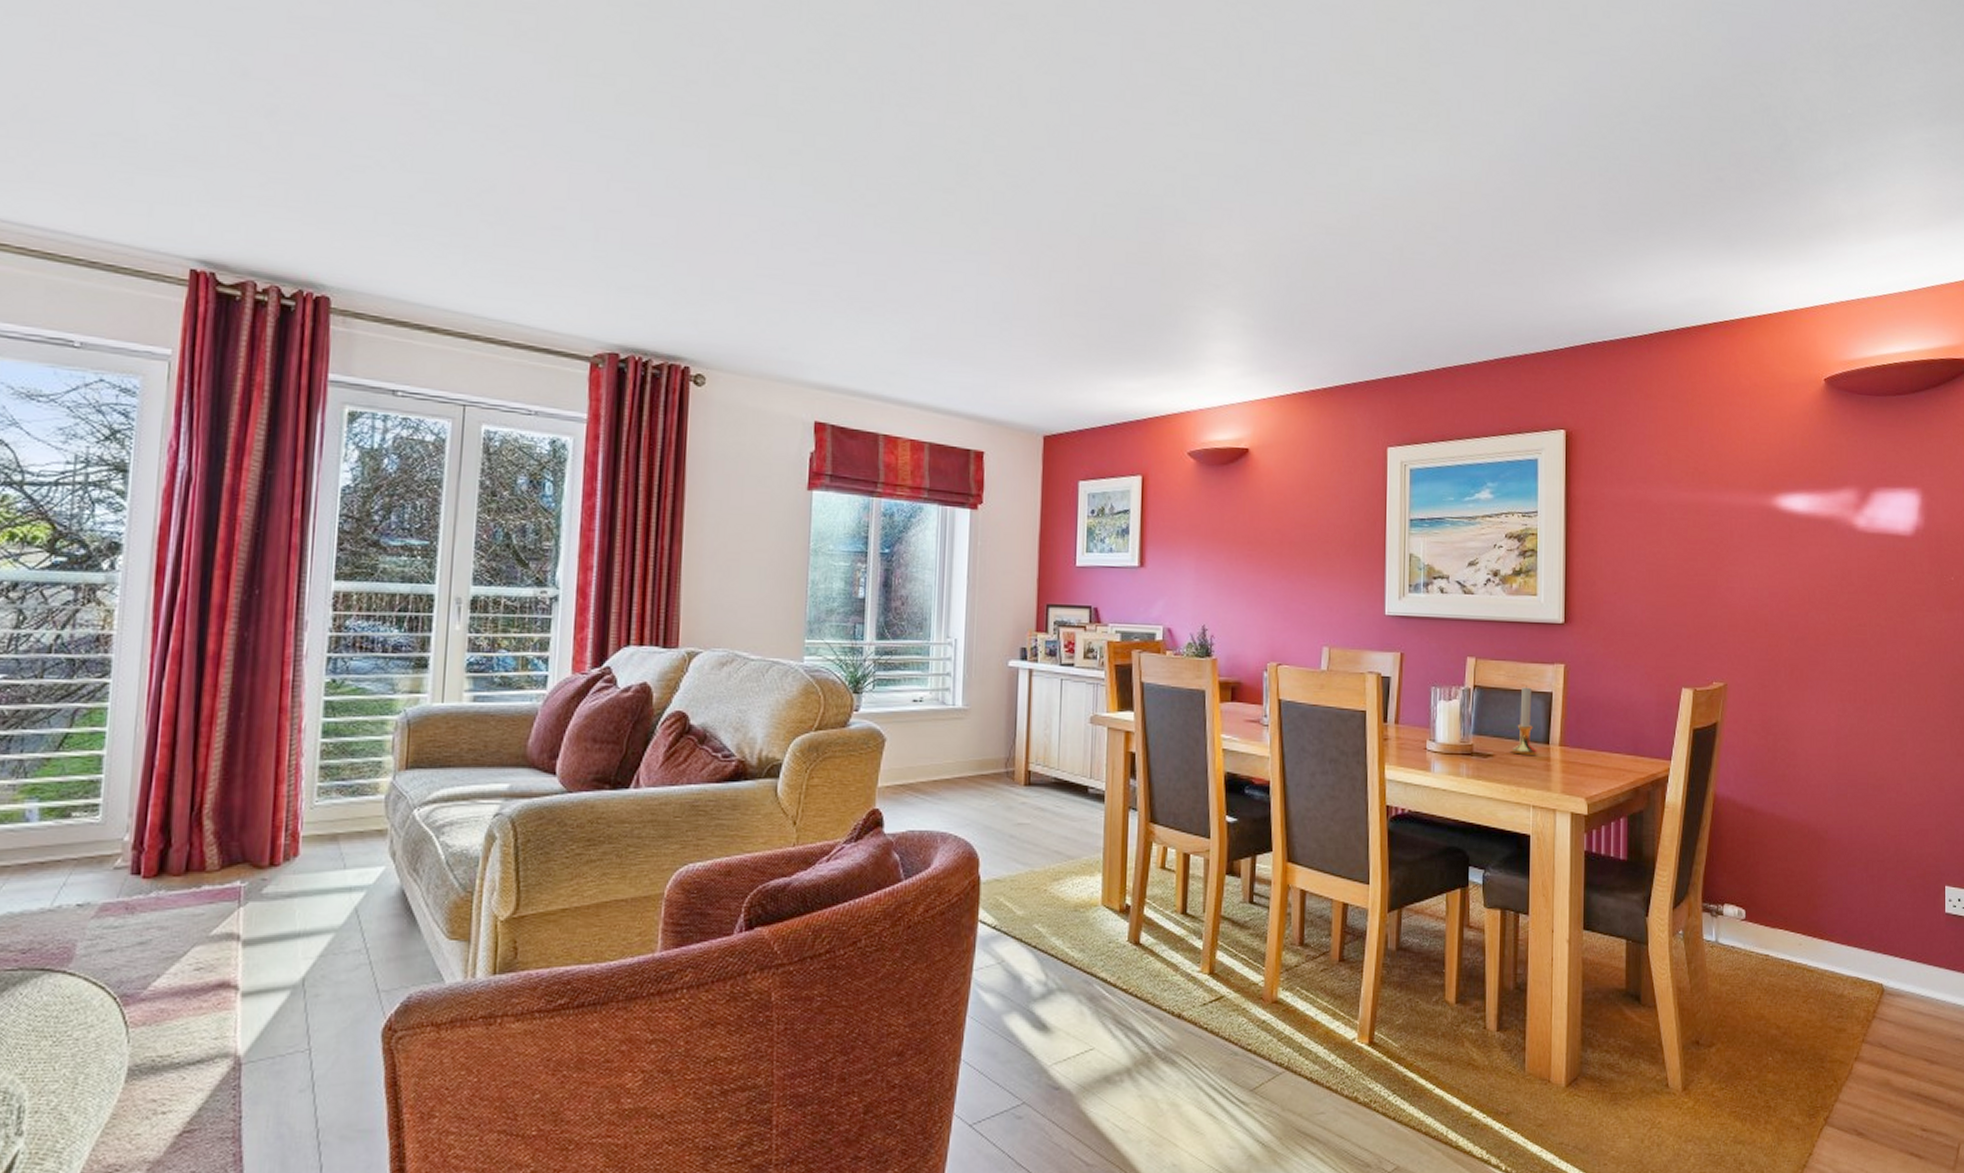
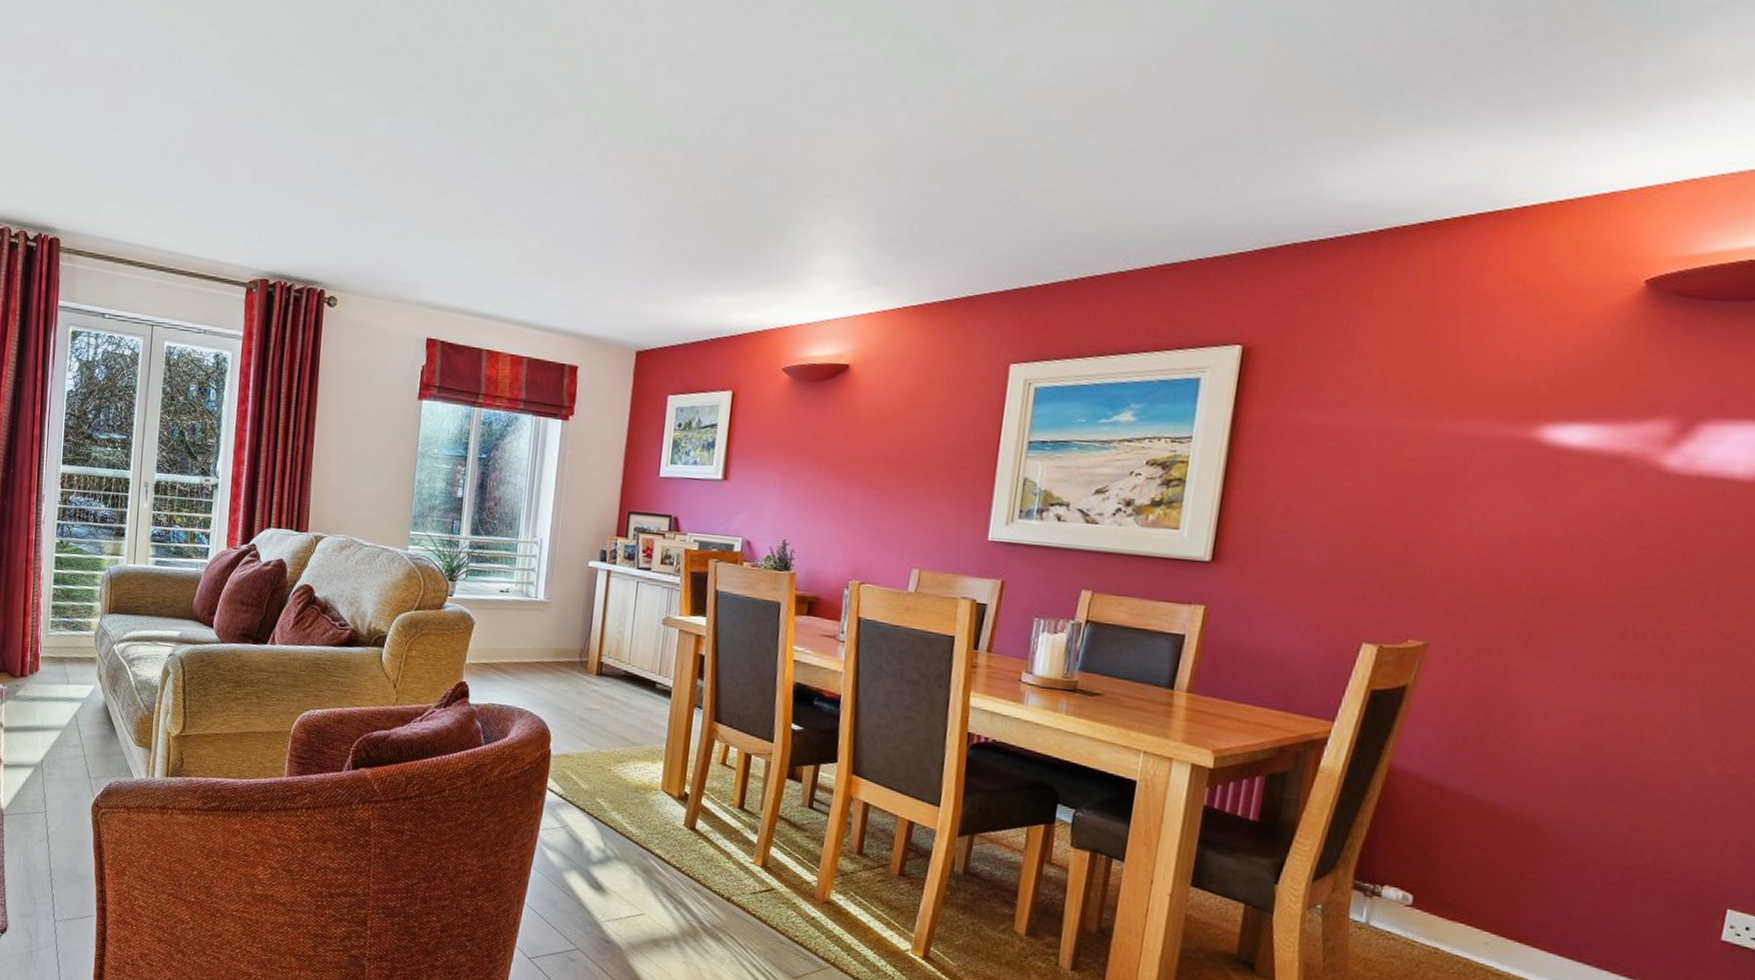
candle holder: present [1511,685,1537,755] -> none [1124,625,1160,699]

